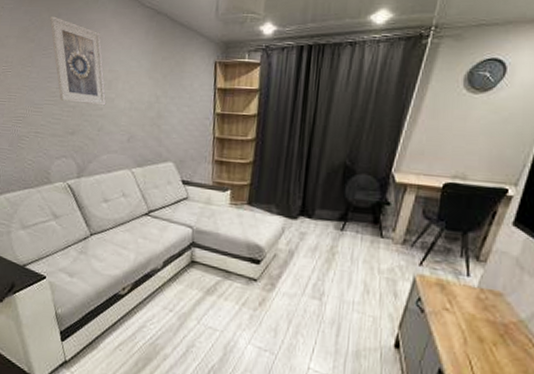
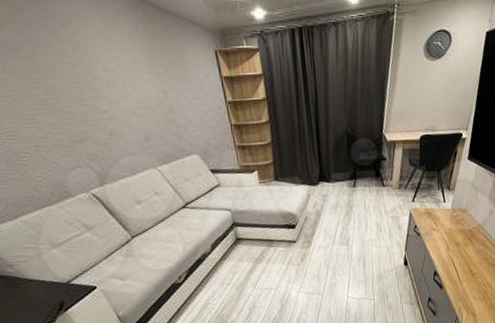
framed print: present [50,16,106,106] -> none [10,11,111,109]

